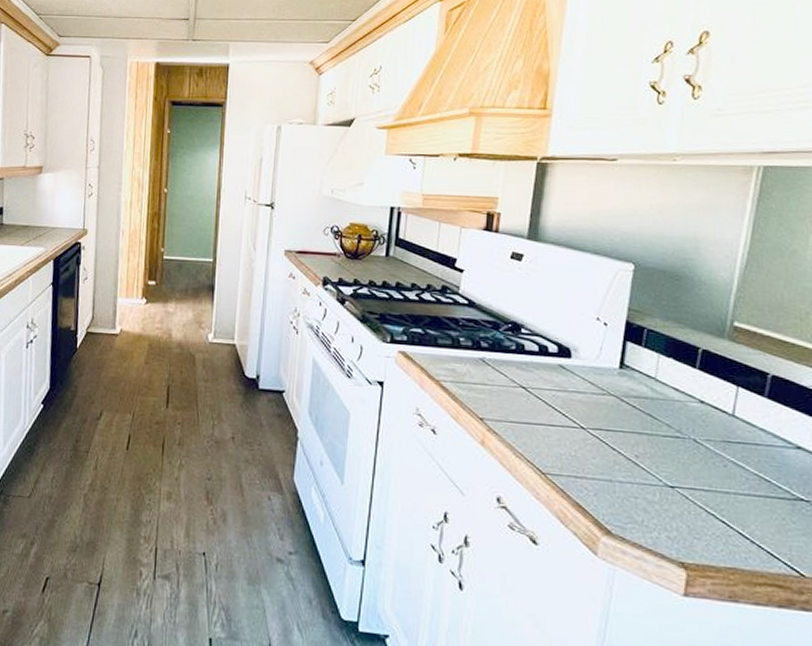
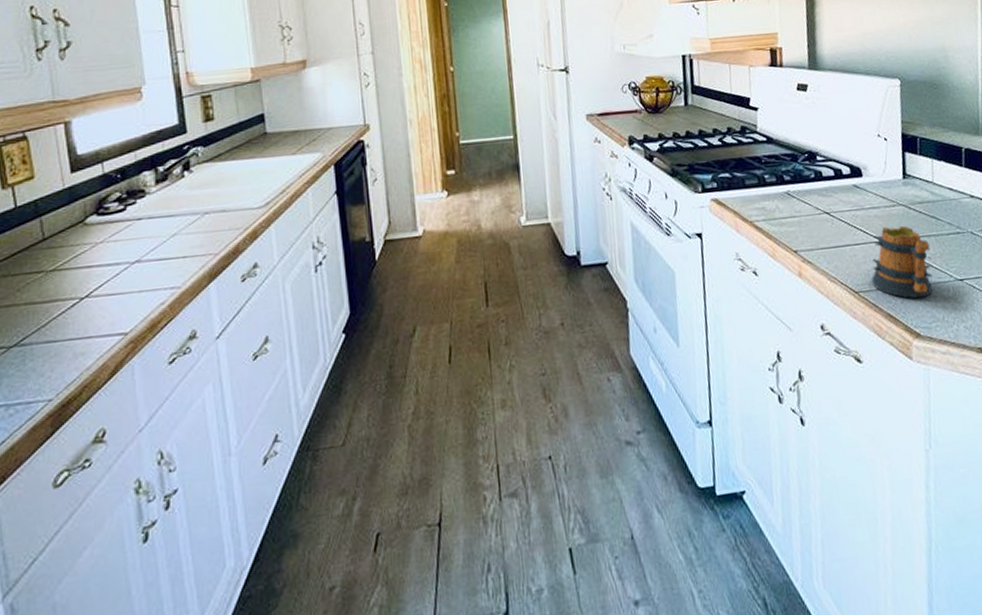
mug: none [564,414,640,496] -> present [871,226,933,299]

